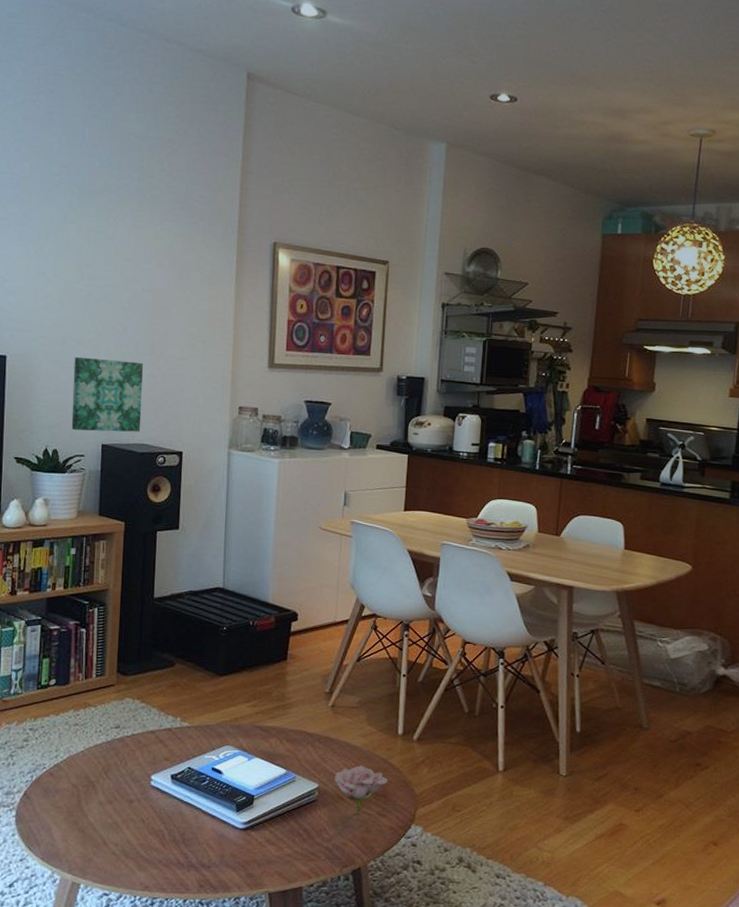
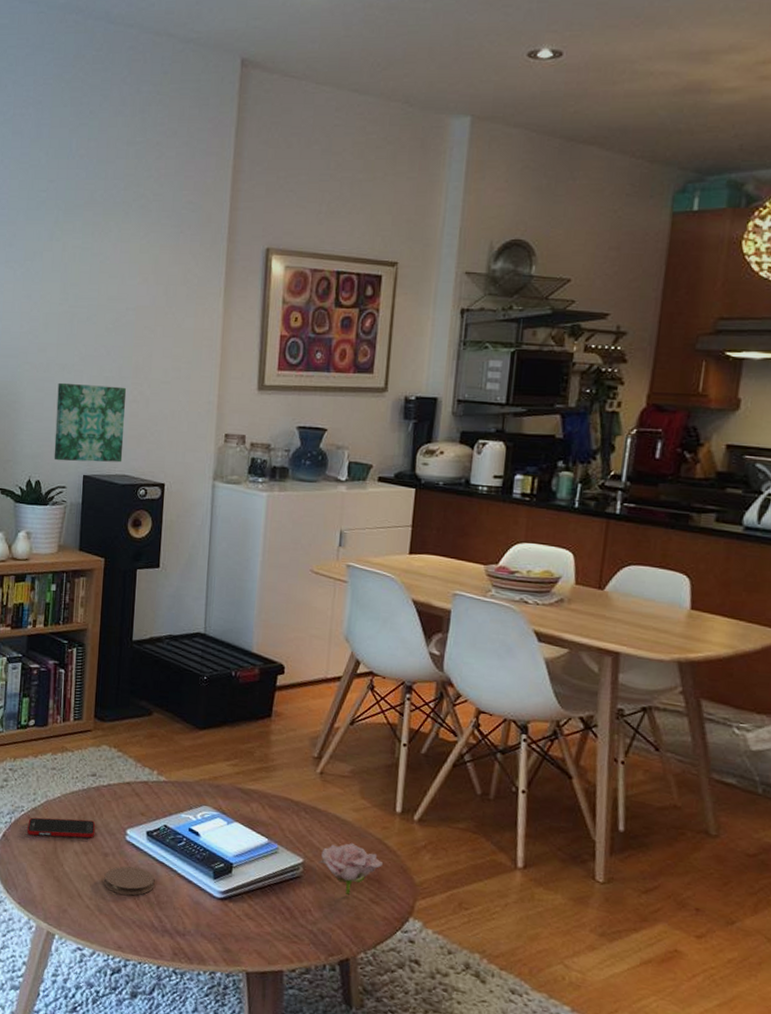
cell phone: none [49,770,120,791] -> present [26,817,96,838]
coaster: none [129,809,180,837] -> present [104,866,155,896]

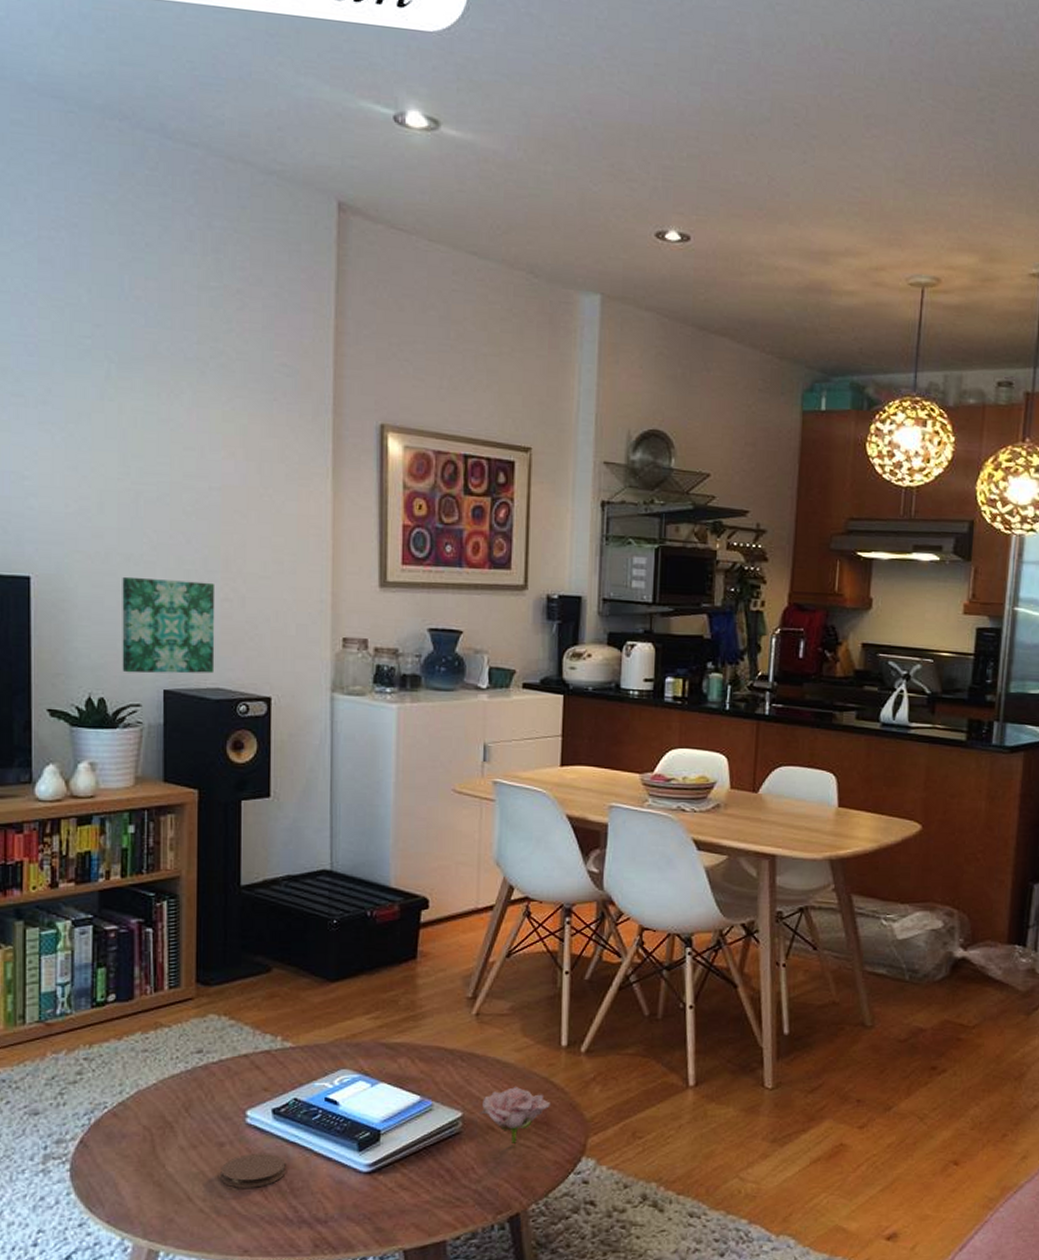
cell phone: present [26,817,96,838] -> none [112,1106,206,1135]

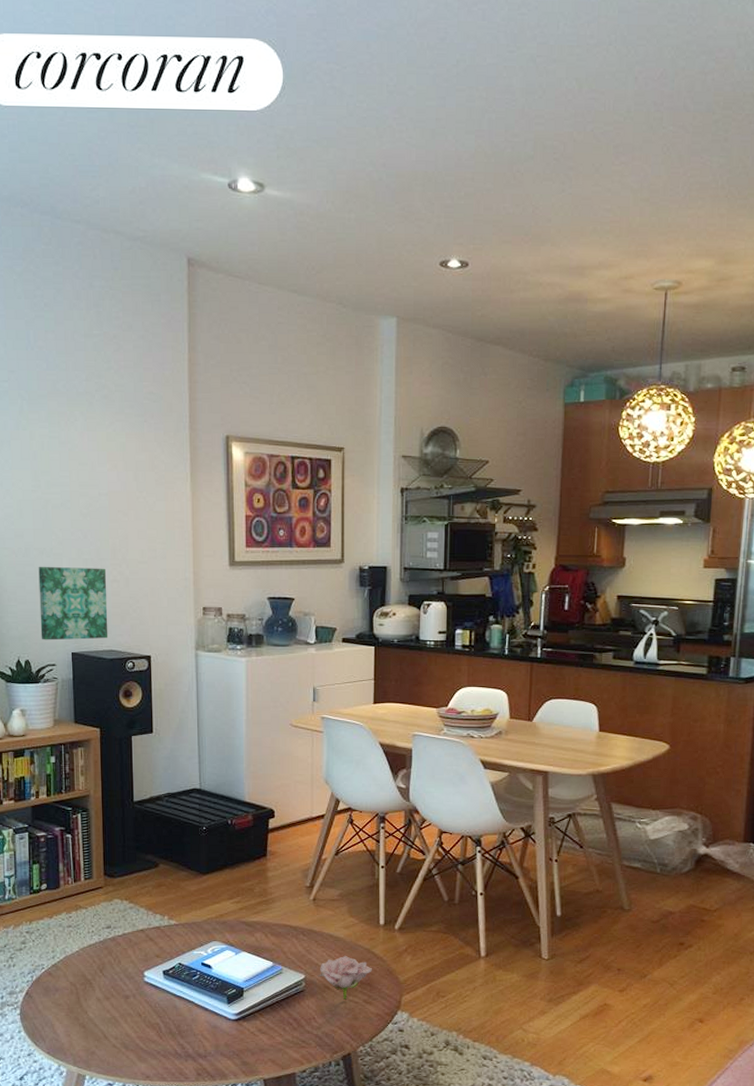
coaster: present [221,1153,286,1188] -> none [127,1004,175,1030]

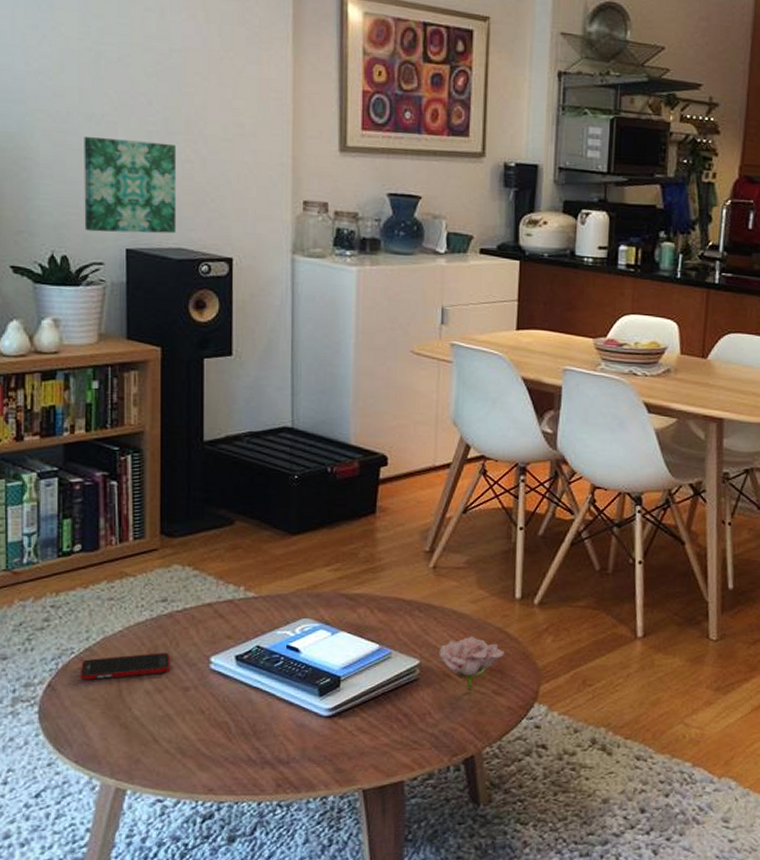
cell phone: none [48,968,115,989] -> present [79,653,171,680]

